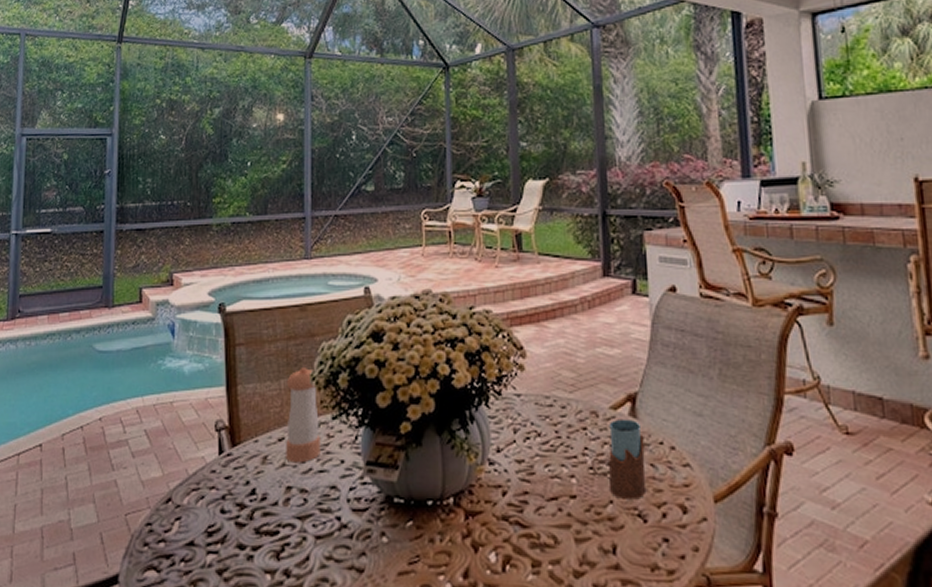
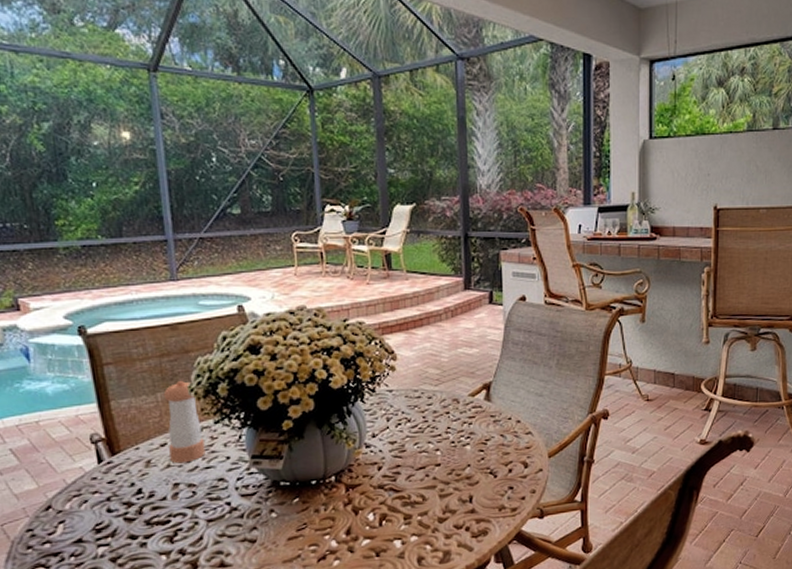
drinking glass: present [592,418,647,500] -> none [453,402,497,463]

